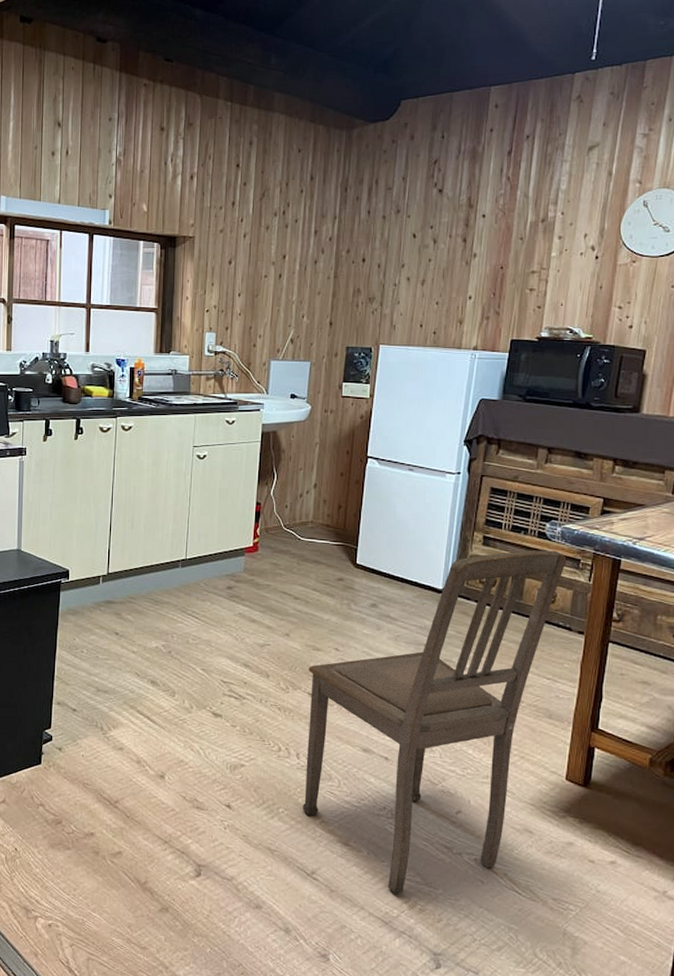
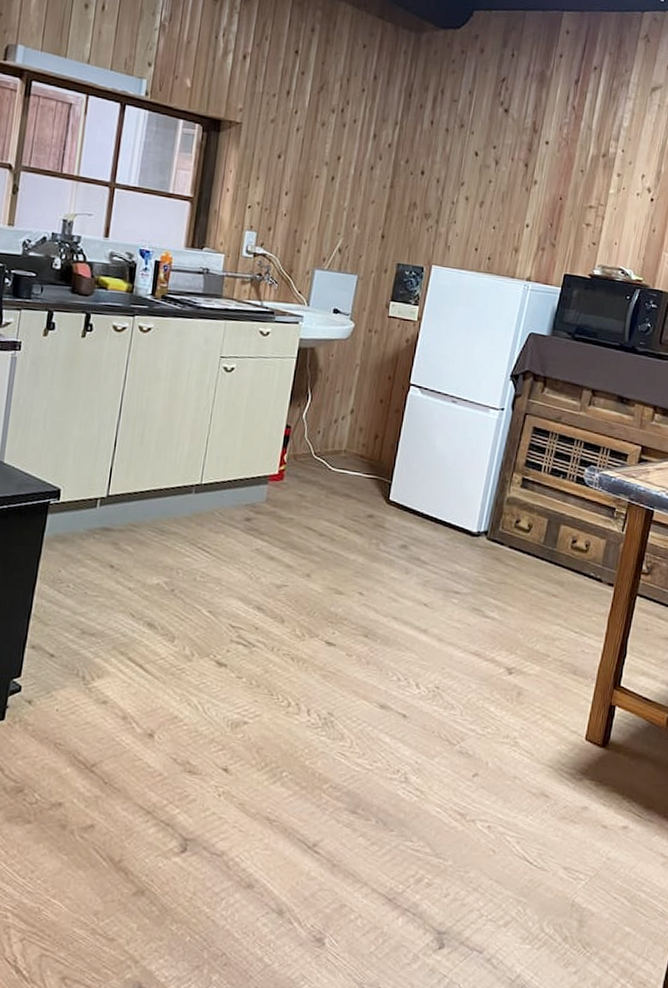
dining chair: present [303,550,567,894] -> none [309,495,602,867]

